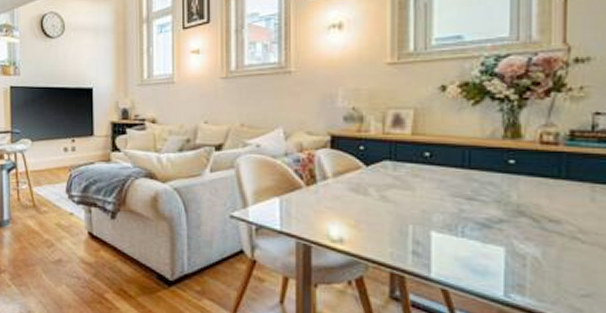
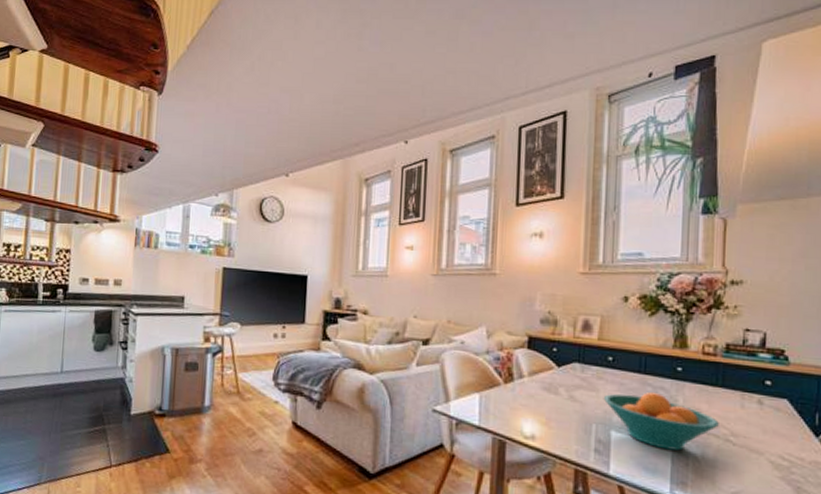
fruit bowl: none [420,188,563,251] -> present [603,391,719,451]

